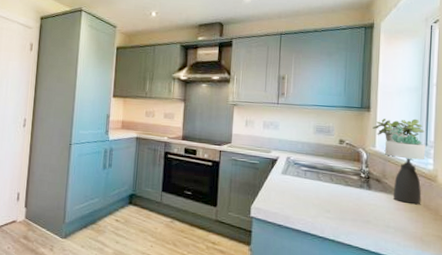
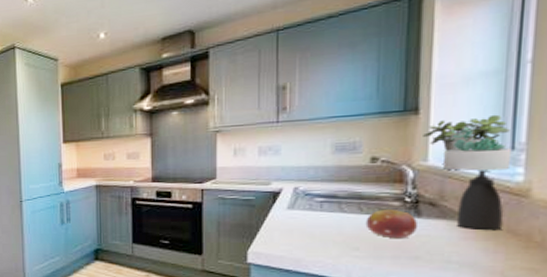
fruit: none [335,181,369,206] -> present [365,208,419,239]

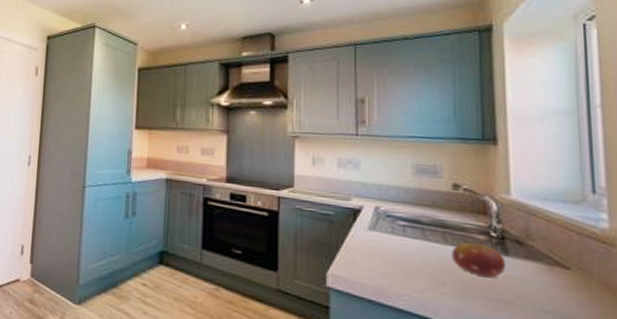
potted plant: present [423,114,510,151] -> none [503,154,588,189]
succulent plant: present [443,125,512,172] -> none [526,162,594,215]
soap dispenser: present [457,169,503,231] -> none [546,211,593,281]

